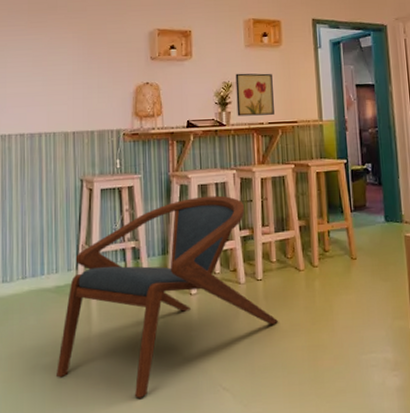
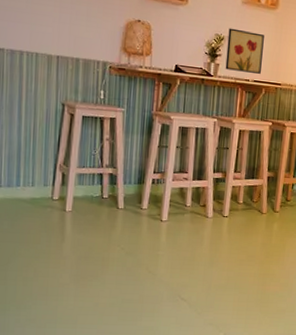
armchair: present [57,195,279,398] -> none [28,137,238,299]

